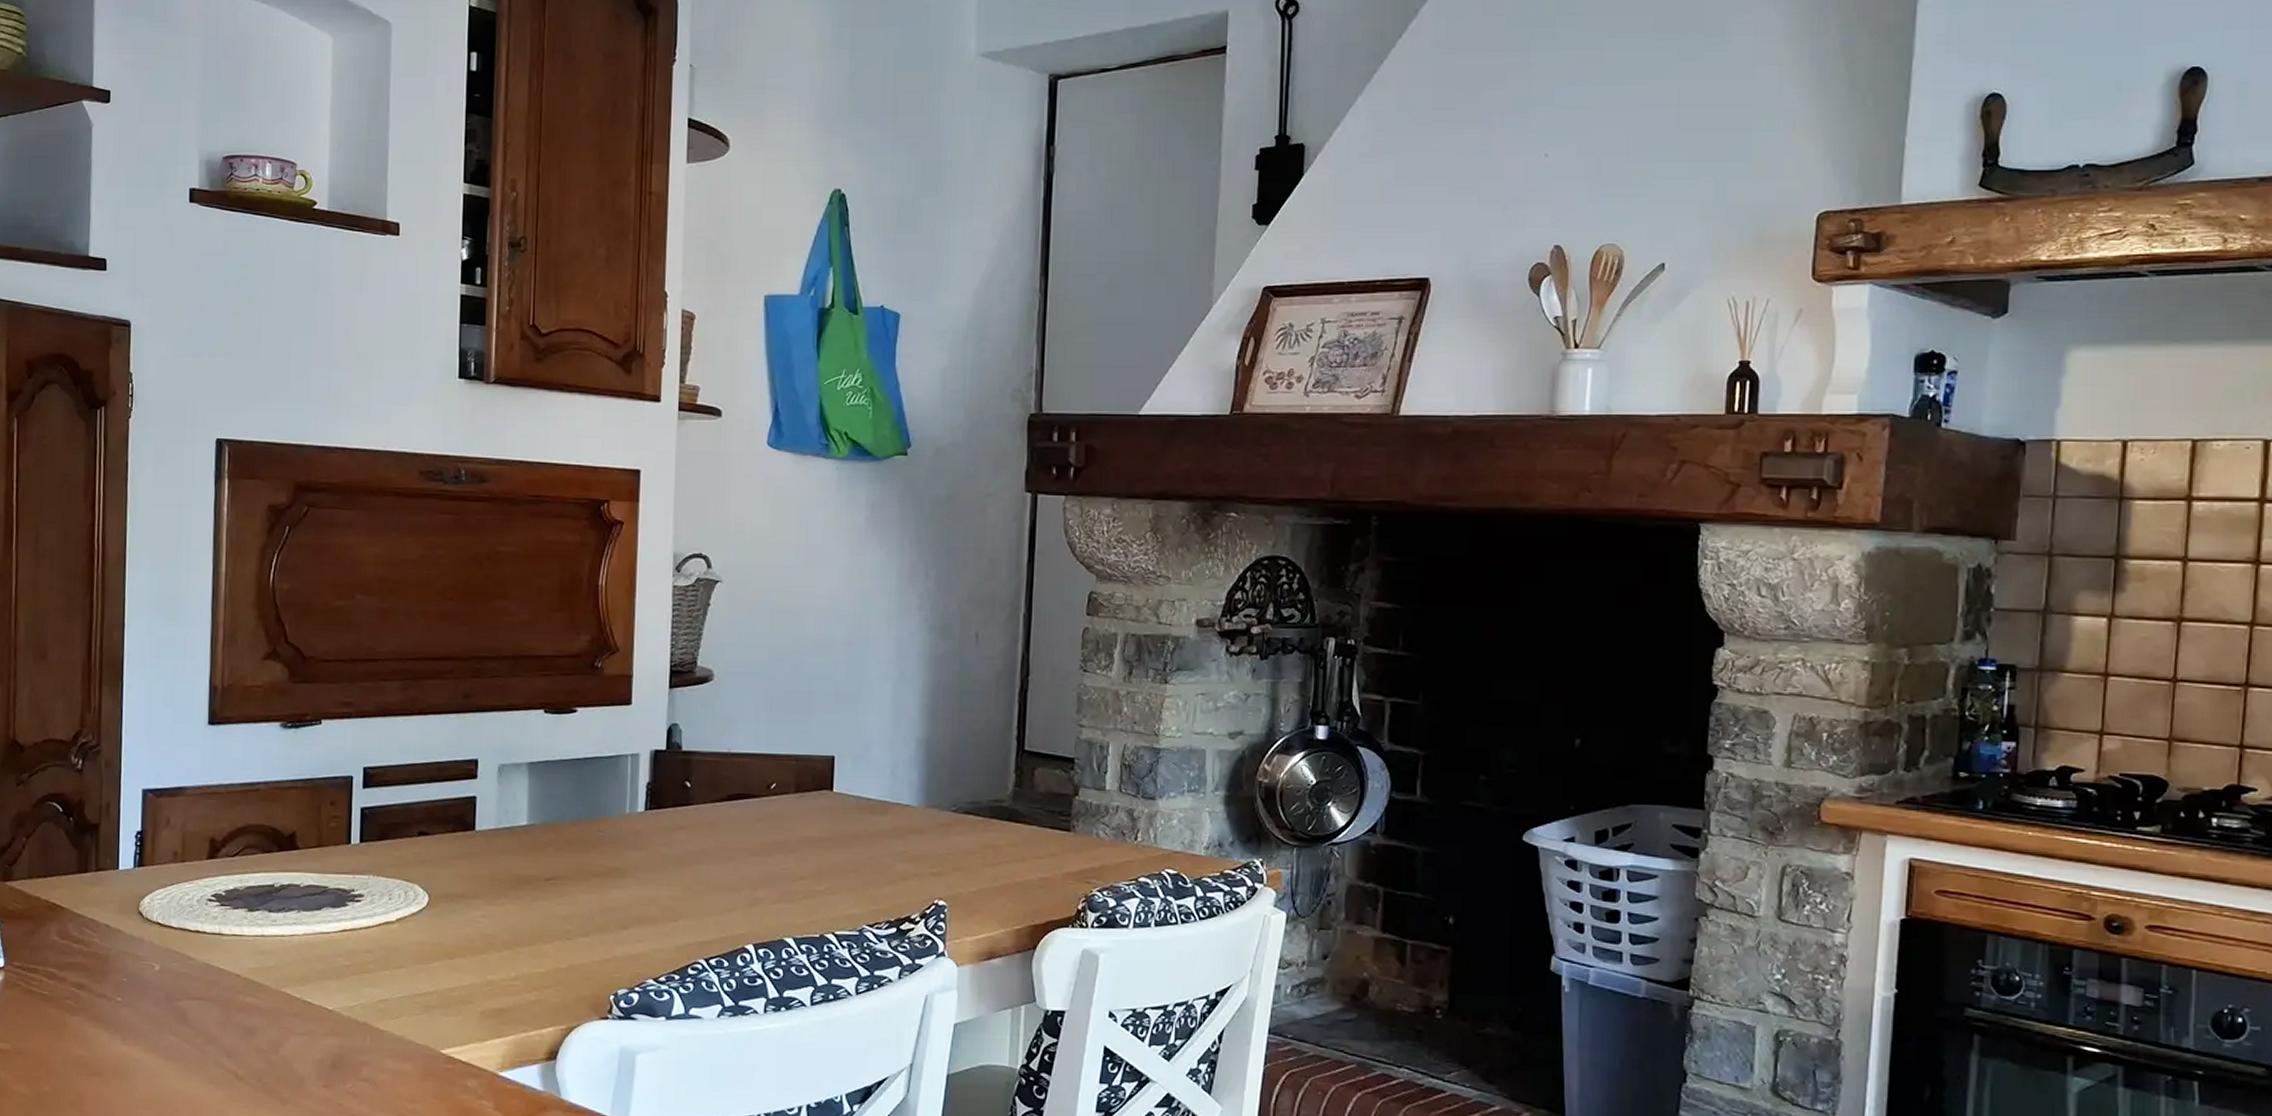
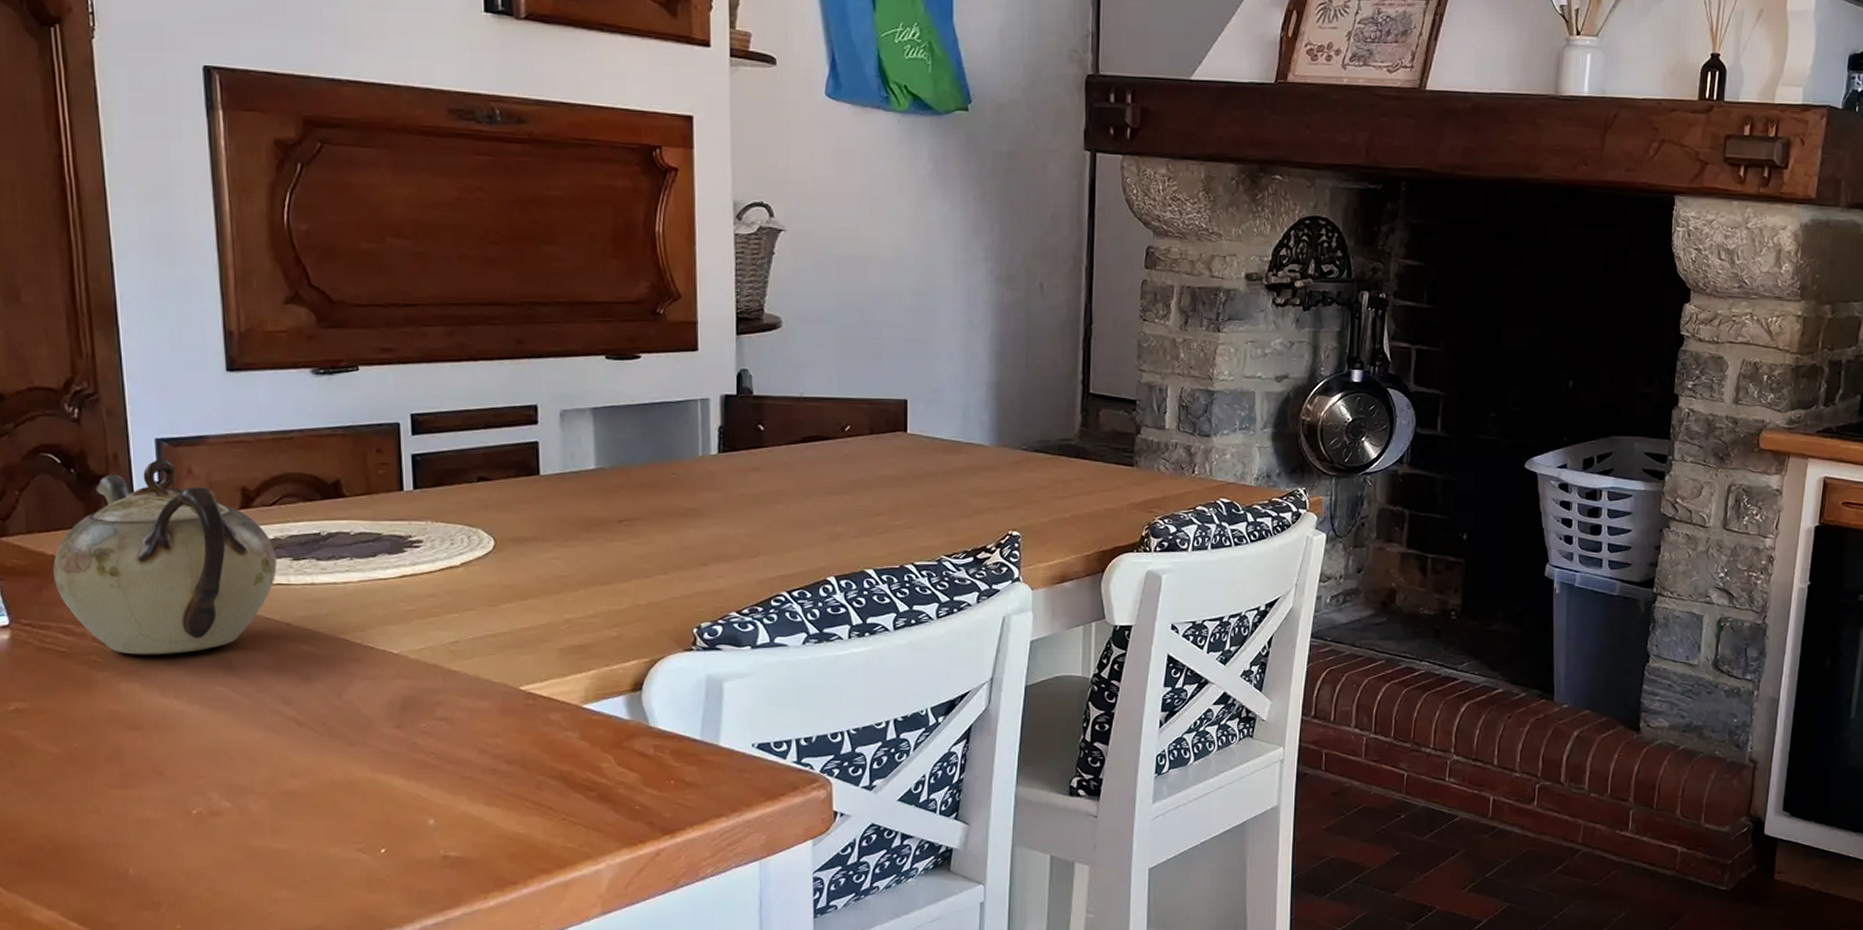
teapot: none [45,808,234,1002] -> present [53,458,277,655]

